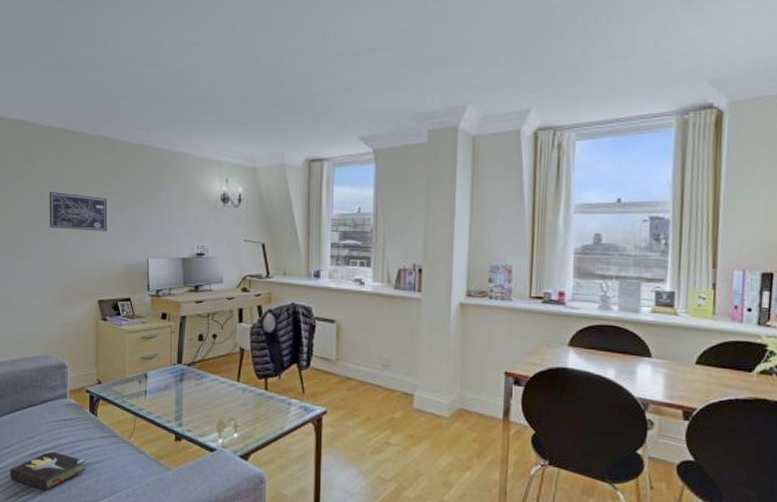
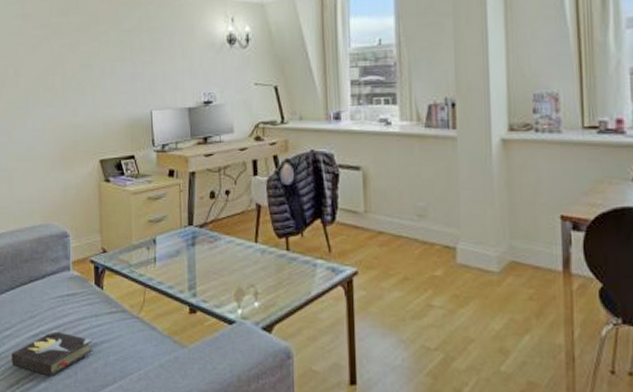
wall art: present [49,192,107,232] -> none [44,45,107,85]

